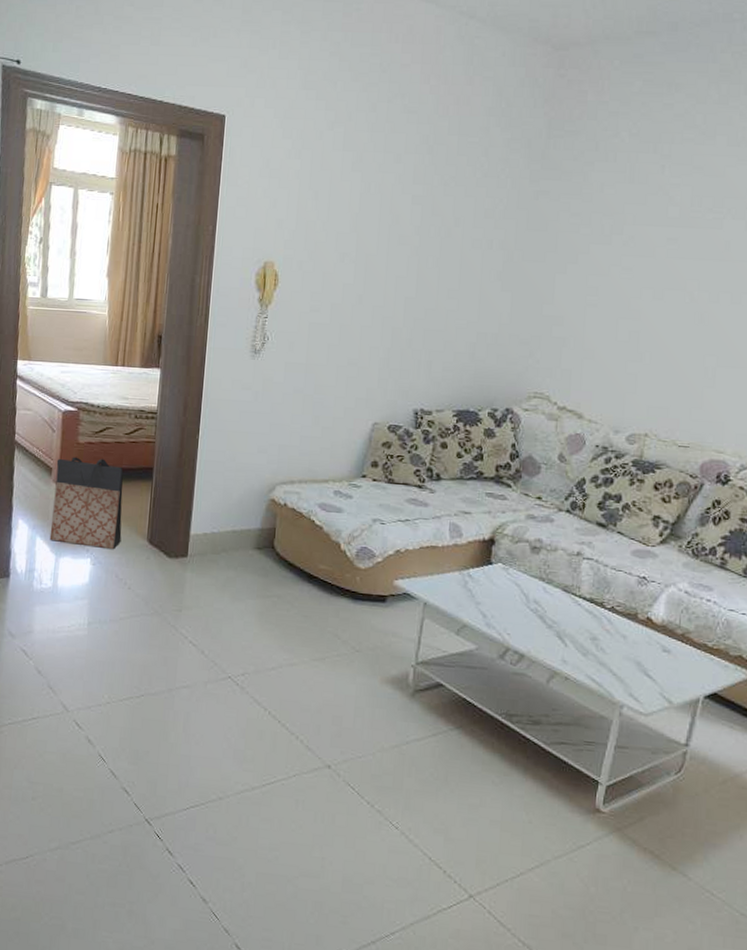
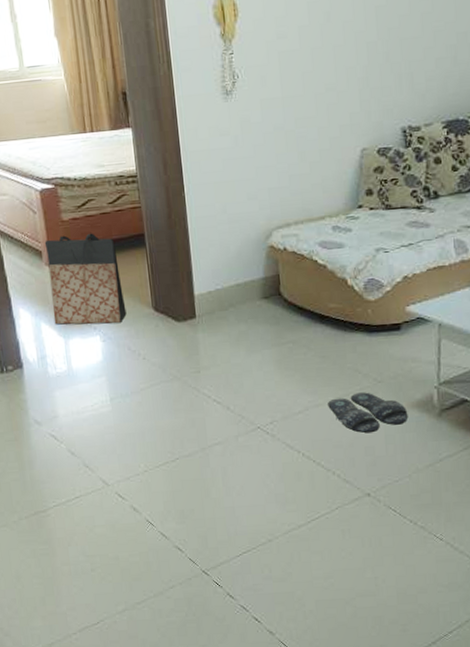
slippers: none [302,658,380,702] -> present [328,392,407,433]

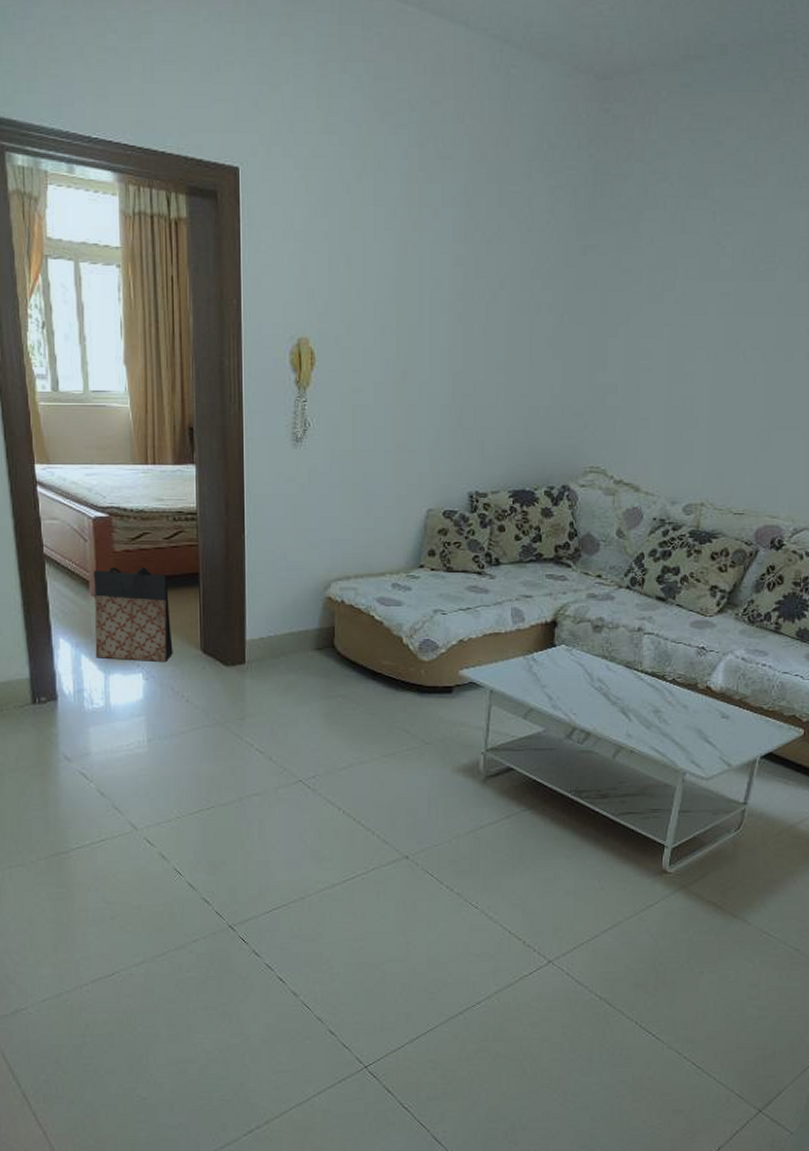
slippers: present [328,392,407,433] -> none [373,753,452,795]

